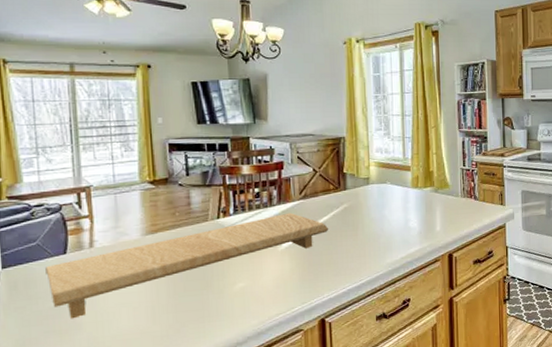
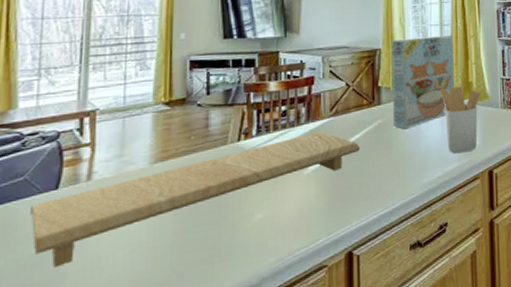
cereal box: none [354,126,416,214] -> present [391,36,454,129]
utensil holder: none [402,175,441,238] -> present [440,86,481,154]

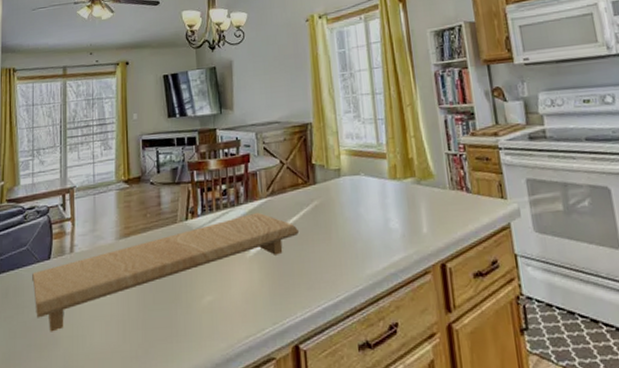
cereal box: present [391,36,454,129] -> none [321,105,393,212]
utensil holder: present [440,86,481,154] -> none [378,163,424,242]

